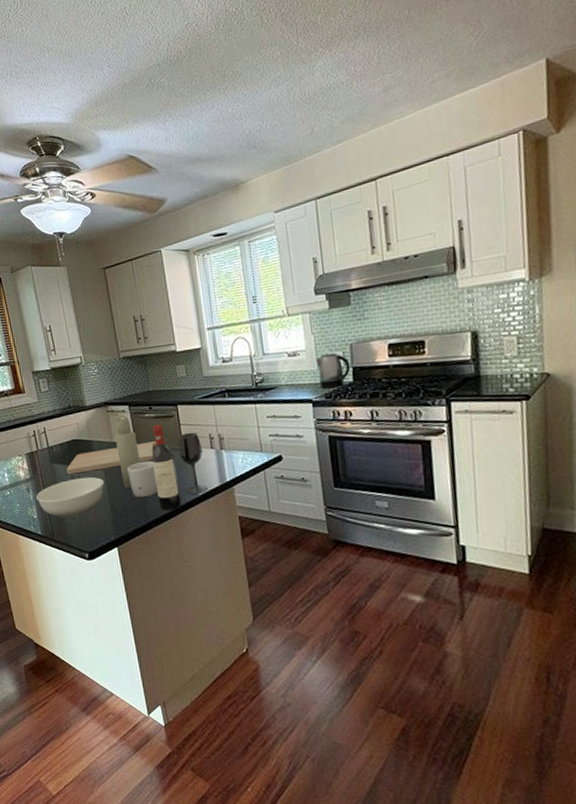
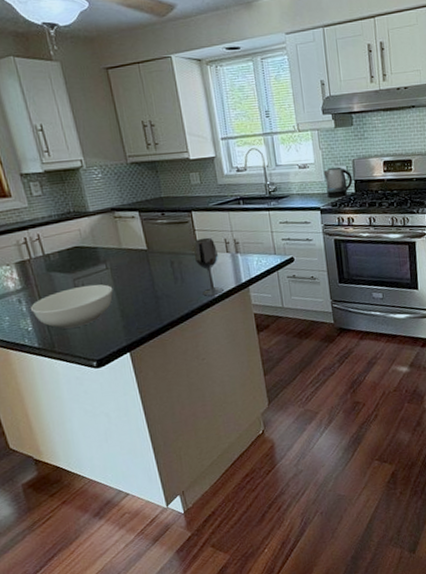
cutting board: present [66,441,158,475] -> none [67,247,171,283]
bottle: present [114,415,140,489] -> none [123,221,153,294]
mug: present [126,460,159,498] -> none [137,265,173,303]
wine bottle: present [151,425,182,511] -> none [165,230,198,314]

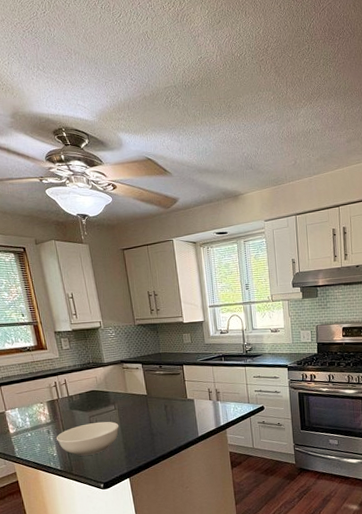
wine glass: present [193,237,224,297] -> none [183,387,206,436]
kettle: present [323,167,353,198] -> none [291,331,316,358]

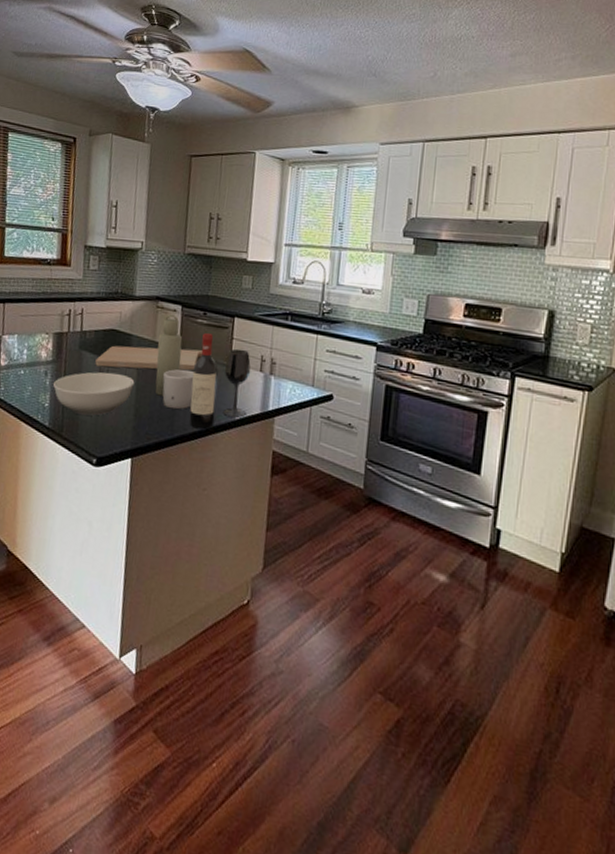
cutting board: none [85,393,166,419] -> present [95,345,204,371]
bottle: none [129,371,151,431] -> present [155,314,183,396]
mug: none [138,408,166,439] -> present [162,369,194,410]
wine bottle: none [160,380,184,449] -> present [189,333,219,430]
wine glass: none [183,387,206,436] -> present [223,348,251,418]

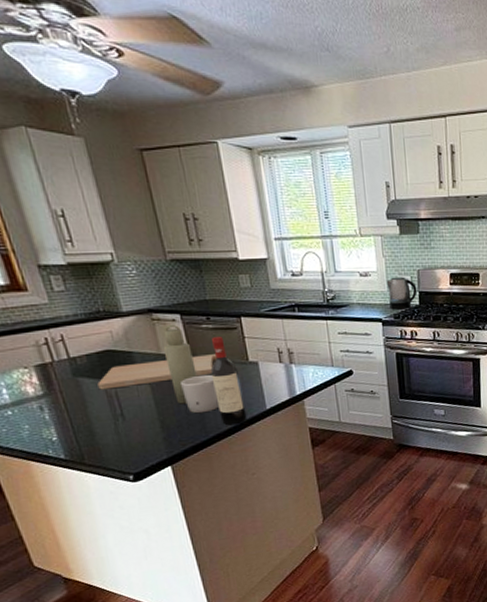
bowl: present [52,372,135,416] -> none [53,392,152,440]
wine glass: present [223,348,251,418] -> none [243,345,276,409]
kettle: none [388,299,423,337] -> present [386,277,417,310]

